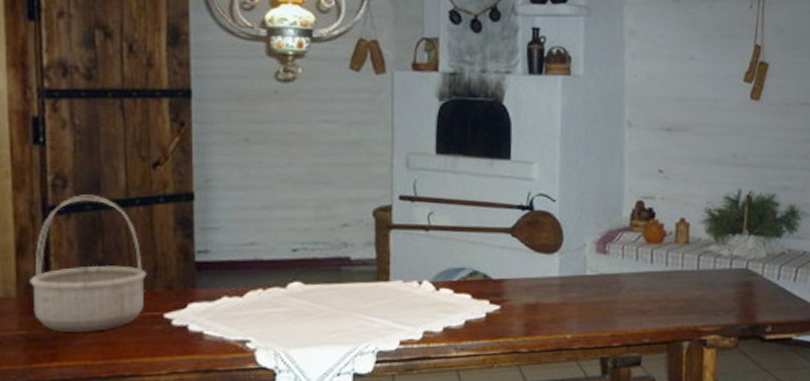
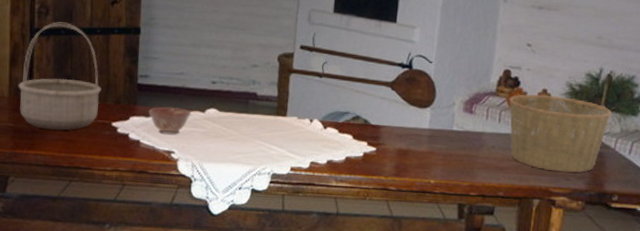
ceramic bowl: none [211,285,269,320] -> present [148,107,192,134]
basket: none [645,224,755,308] -> present [509,94,612,173]

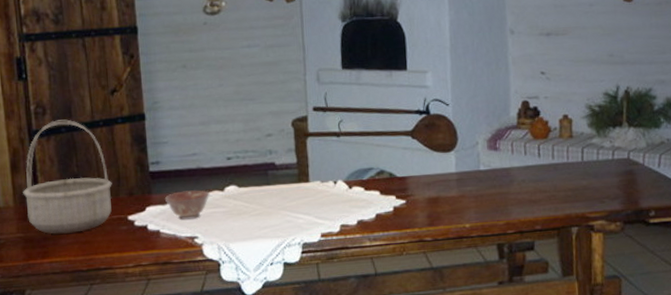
basket: present [509,94,612,173] -> none [531,119,635,196]

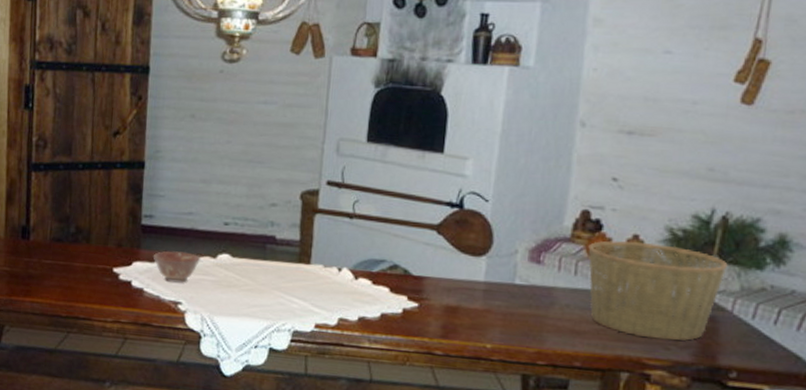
basket: present [23,119,112,234] -> none [14,156,102,276]
basket: none [531,119,635,196] -> present [588,240,728,341]

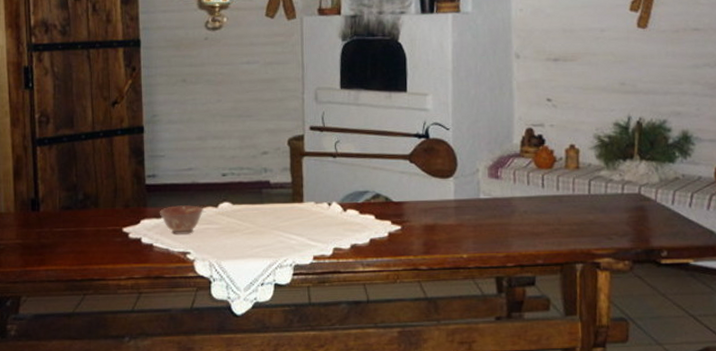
basket: present [588,240,728,341] -> none [535,150,647,232]

